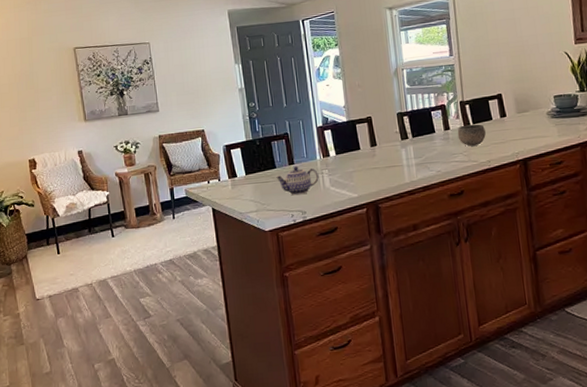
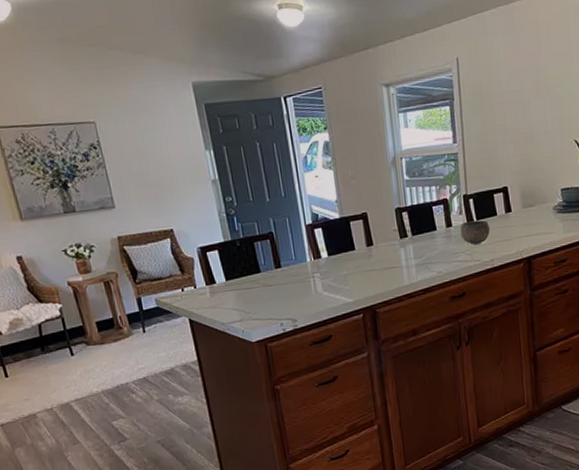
teapot: present [276,166,319,196] -> none [261,270,310,303]

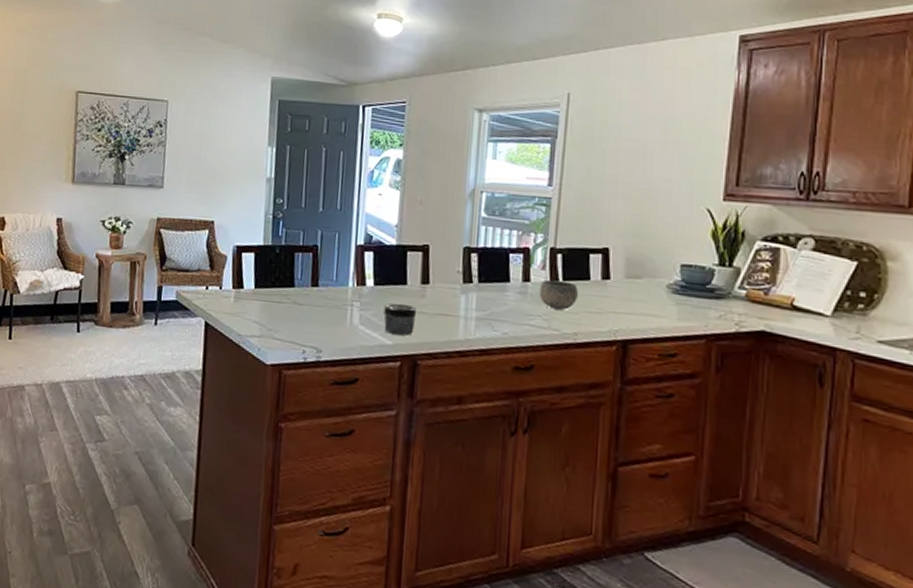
jar: none [340,266,369,293] -> present [383,303,417,336]

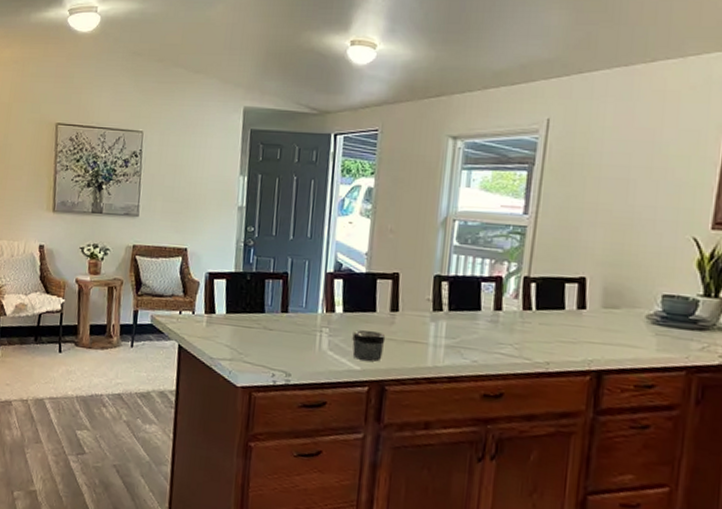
bowl: present [539,279,578,310] -> none [511,308,552,339]

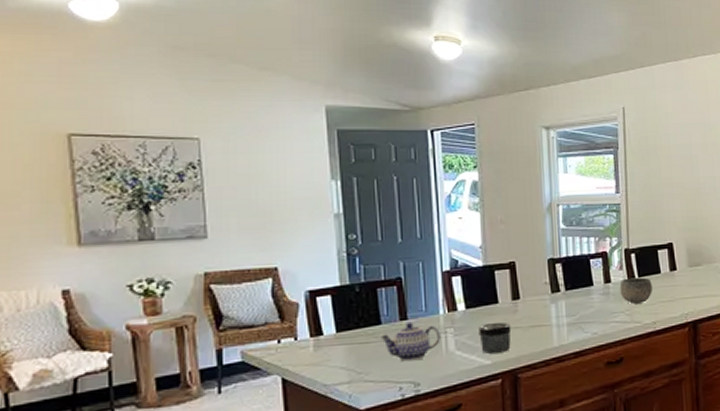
teapot: none [262,316,316,353] -> present [381,323,440,362]
bowl: none [511,308,552,339] -> present [619,277,652,304]

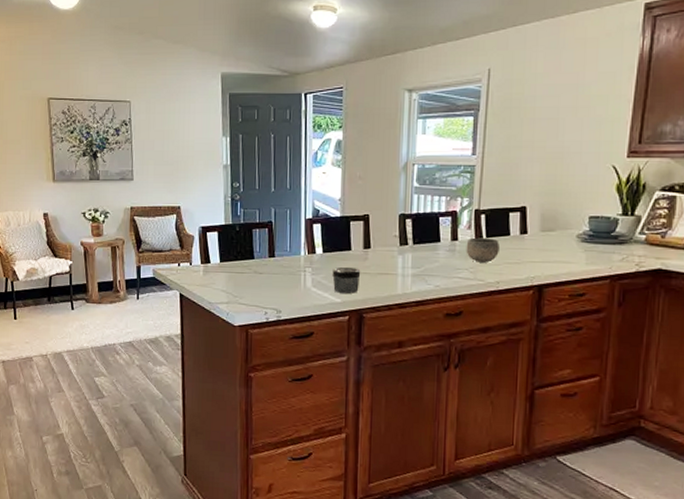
teapot: present [381,323,440,362] -> none [253,260,300,292]

